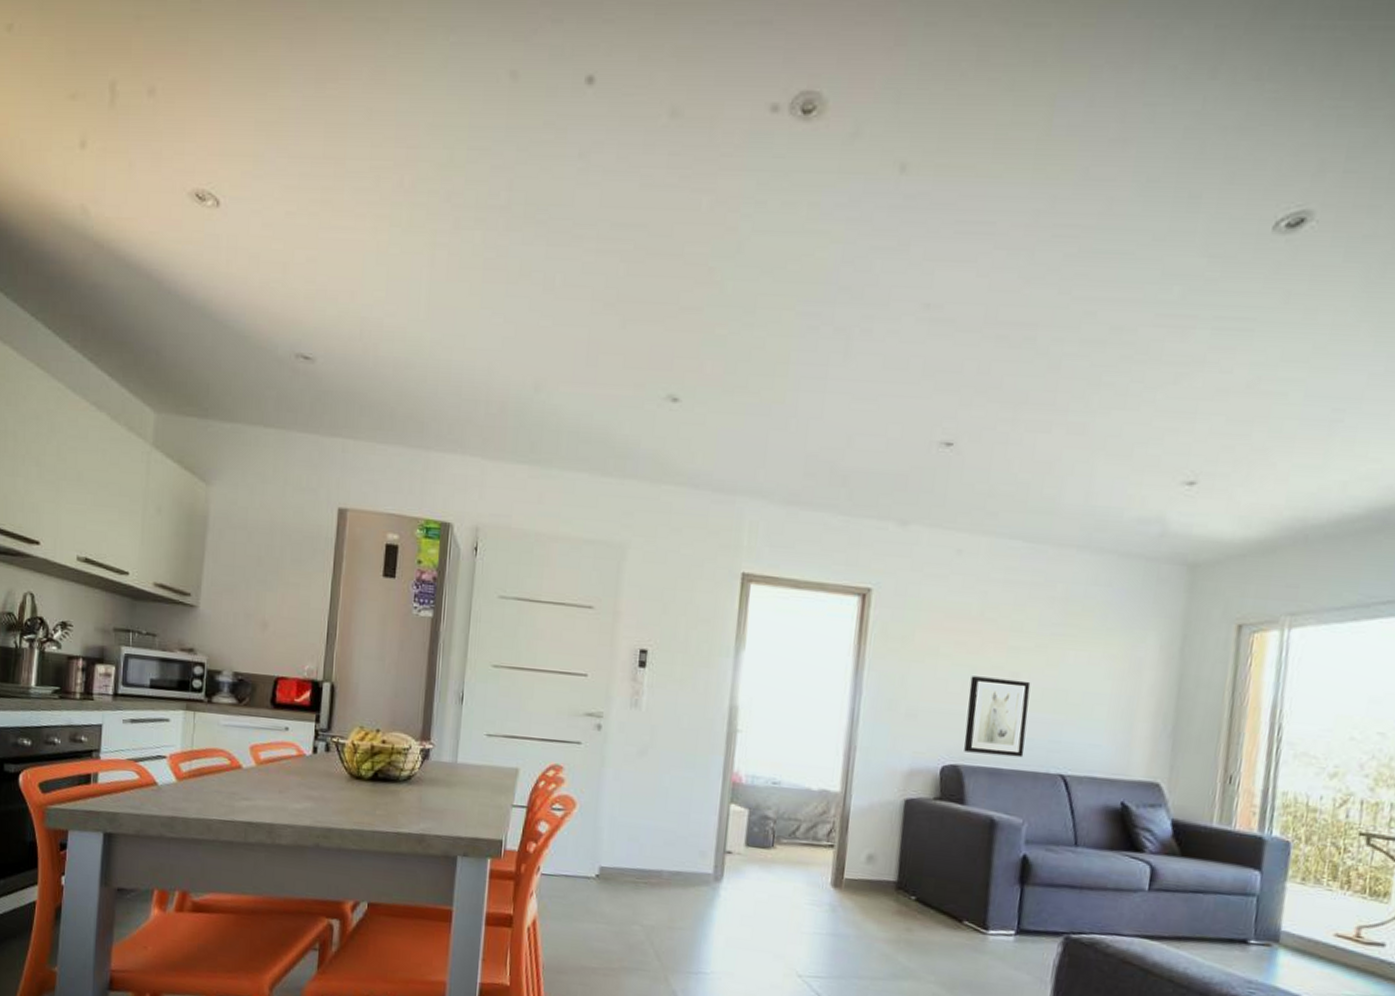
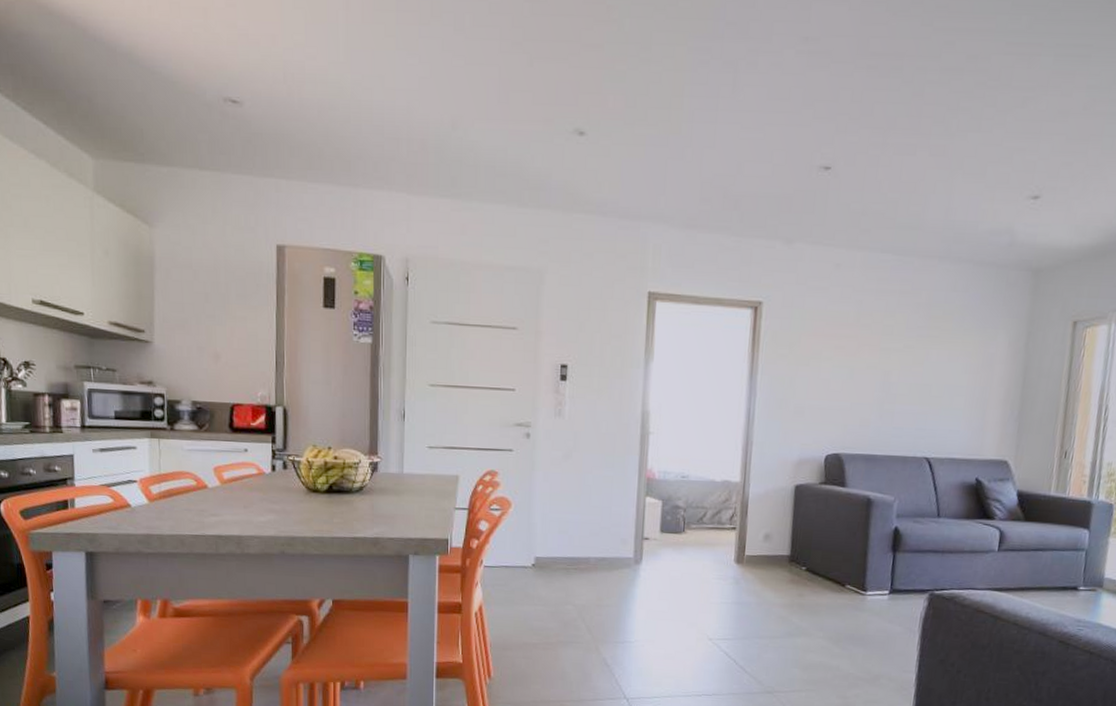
wall art: present [964,676,1031,758] -> none [844,375,900,445]

